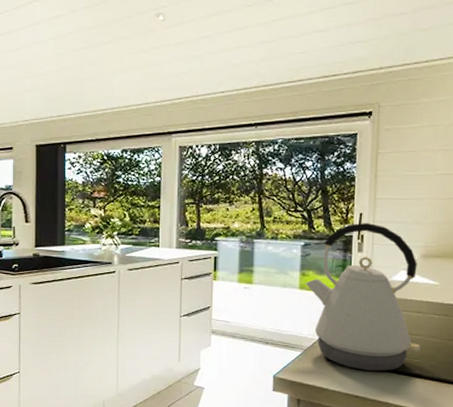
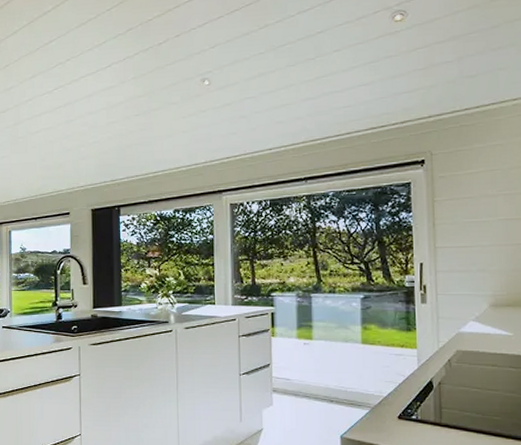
kettle: present [305,223,421,371] -> none [367,273,499,430]

